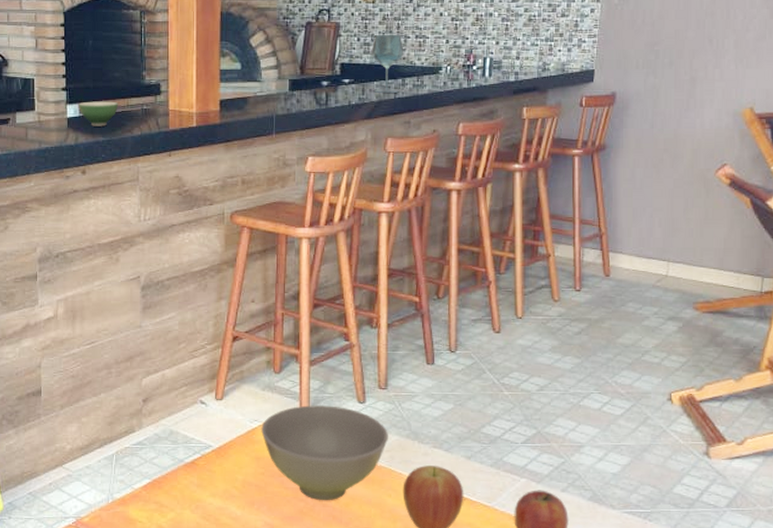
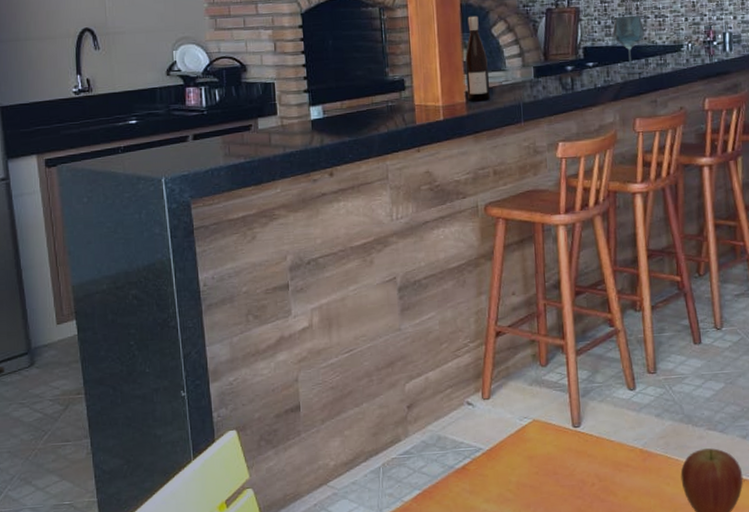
bowl: present [78,101,119,126] -> none [322,100,364,127]
bottle: none [222,25,245,111] -> present [465,16,491,102]
bowl: present [261,405,388,501] -> none [531,395,662,497]

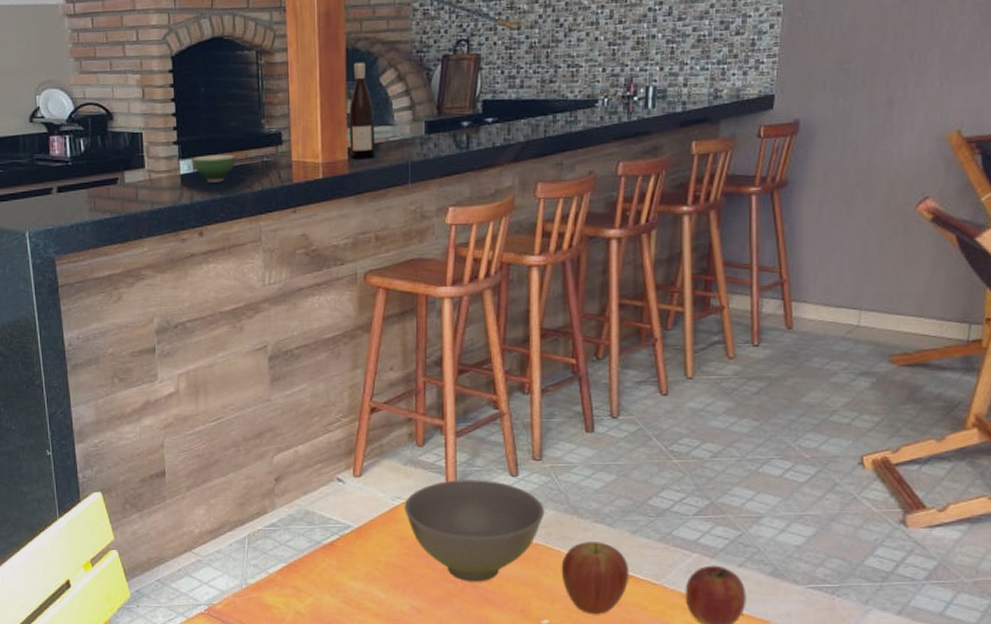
bowl: none [322,100,364,127] -> present [192,154,237,183]
bowl: none [531,395,662,497] -> present [404,480,544,582]
wine glass: present [612,15,645,75] -> none [517,64,555,133]

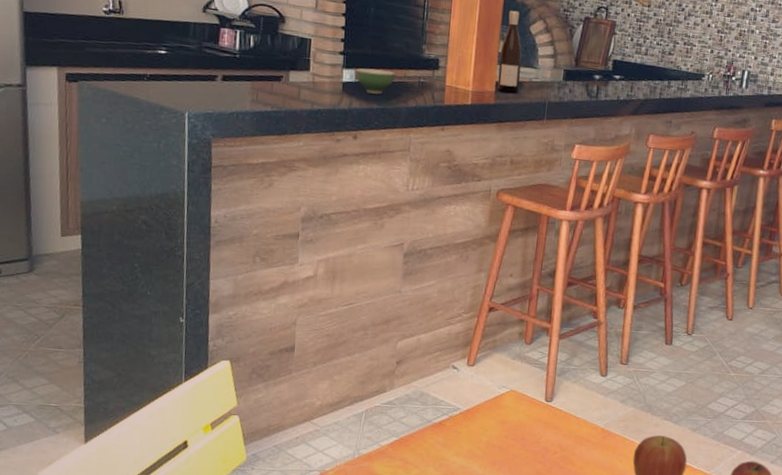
bowl: present [404,480,544,582] -> none [508,375,625,464]

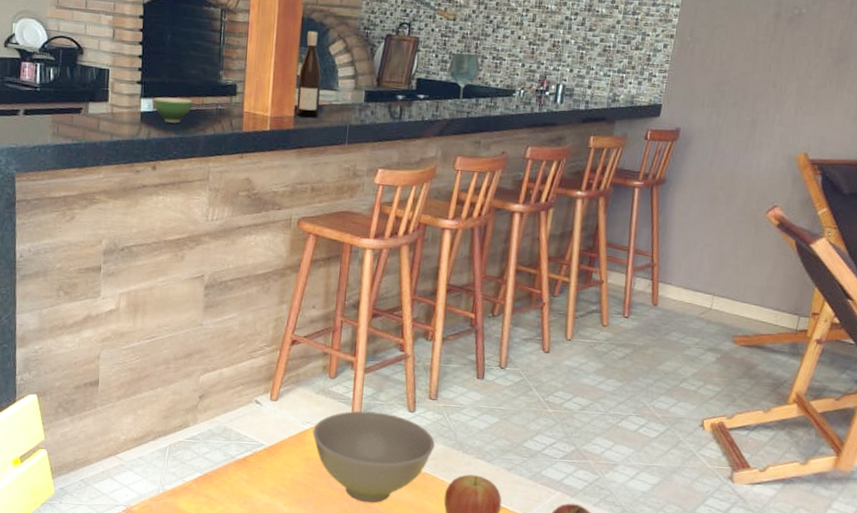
bowl: none [508,375,625,464] -> present [312,411,435,503]
wine glass: none [642,36,673,94] -> present [447,52,480,113]

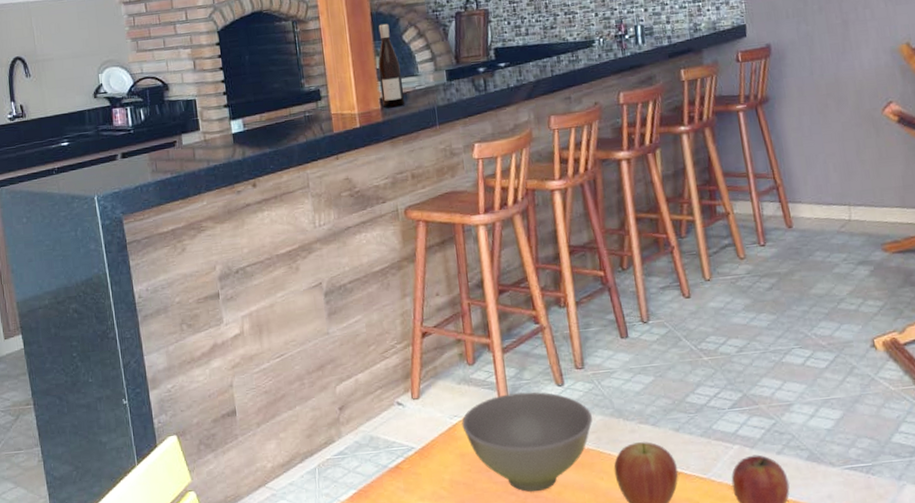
bowl: present [153,97,194,123] -> none [242,112,282,139]
wine glass: present [447,52,480,113] -> none [522,13,556,74]

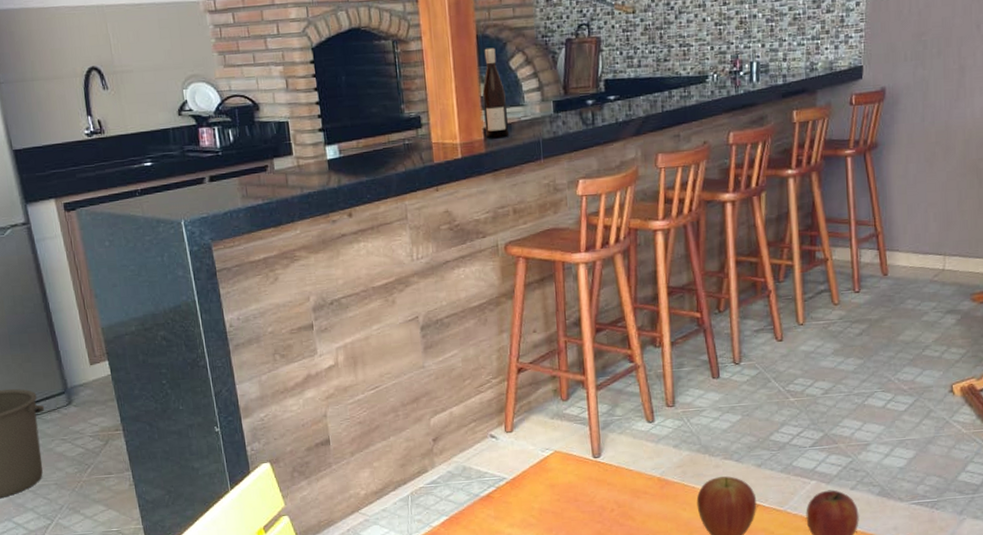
bowl: present [462,392,592,493] -> none [553,427,679,521]

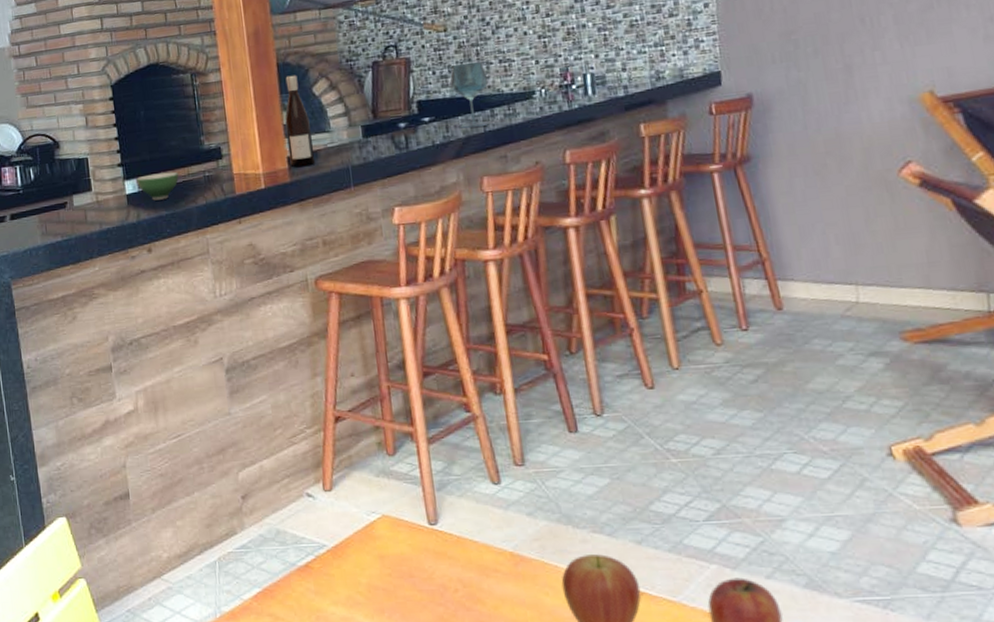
bowl: none [337,138,380,167] -> present [136,171,179,201]
wine glass: none [635,44,669,109] -> present [450,61,489,129]

